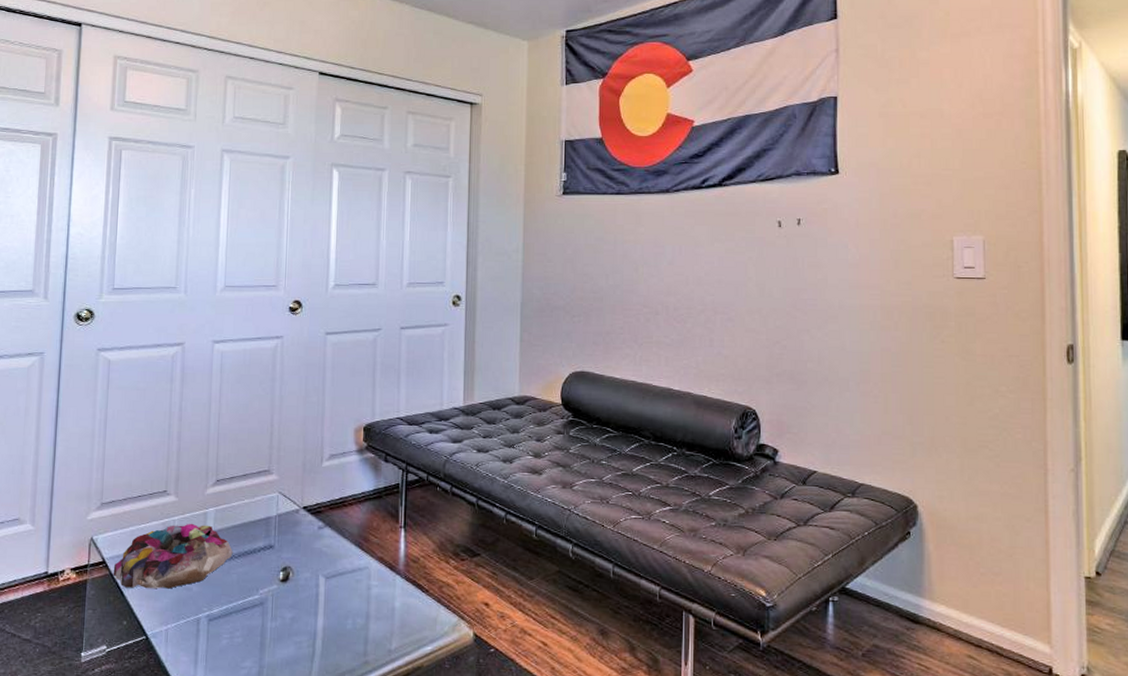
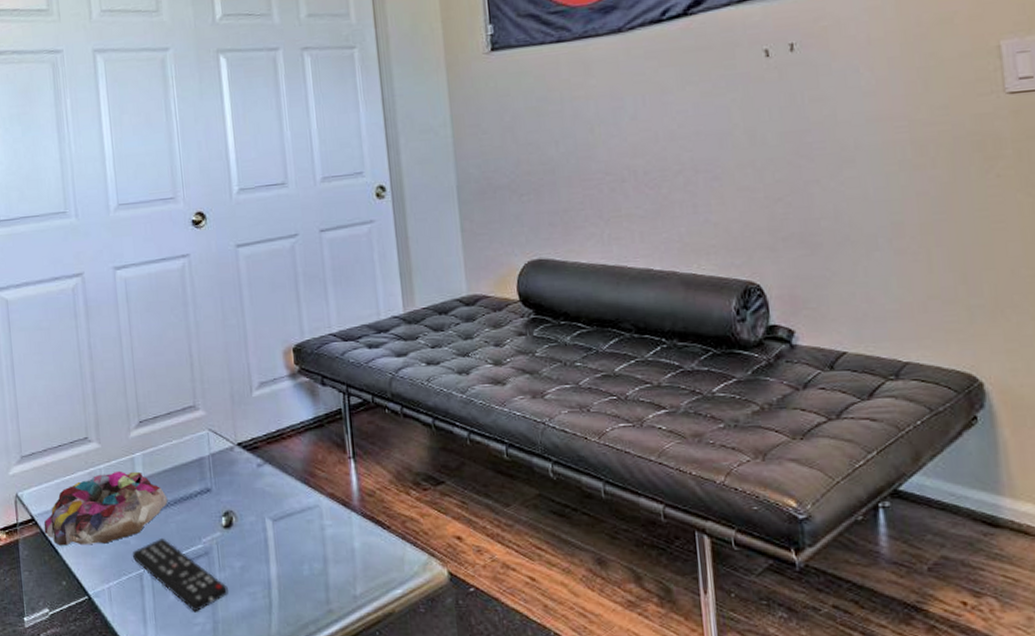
remote control: none [193,586,277,657] -> present [133,537,228,612]

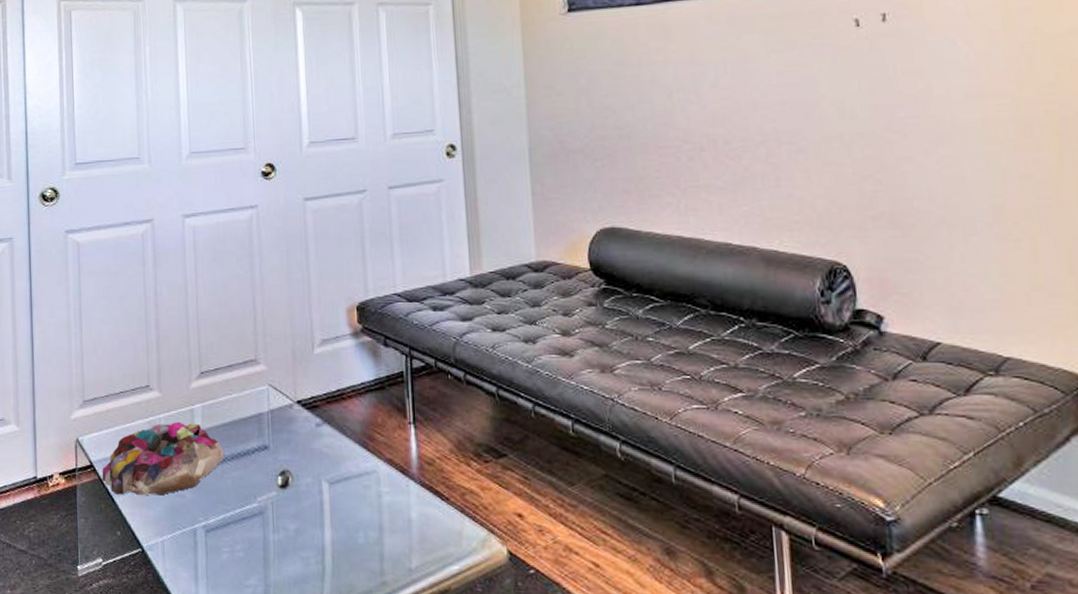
remote control: present [133,537,228,612] -> none [188,493,281,574]

